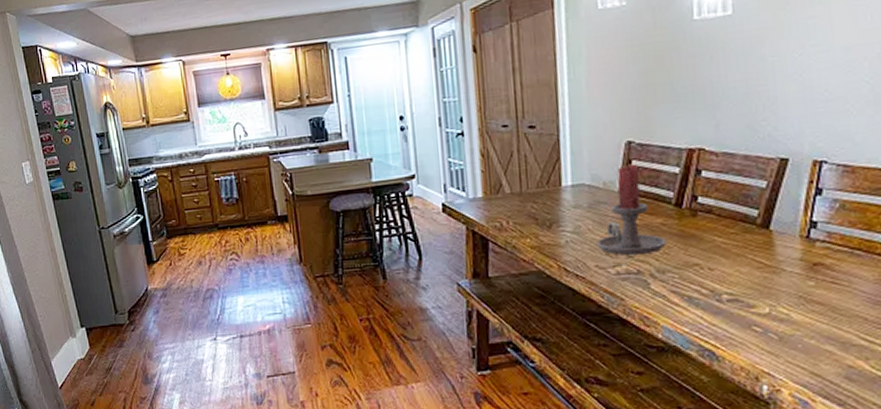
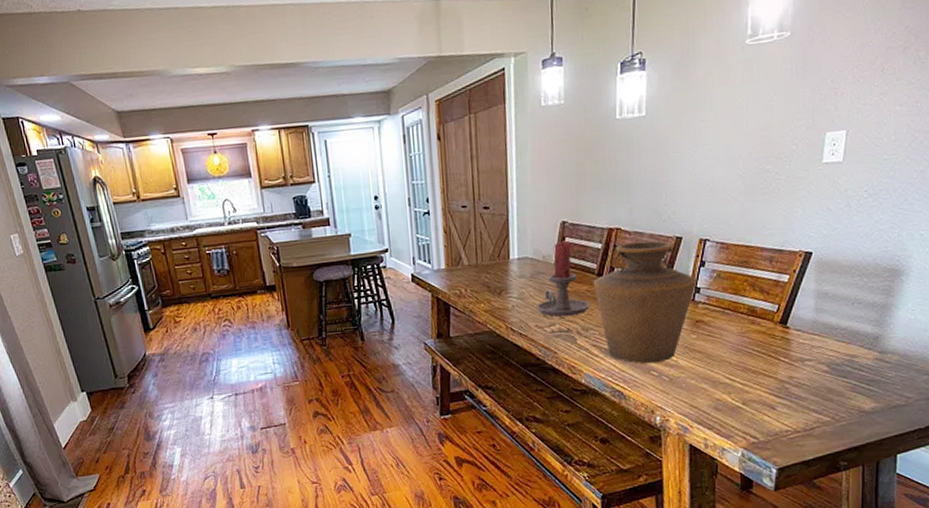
vase: none [669,163,813,317] -> present [593,241,697,364]

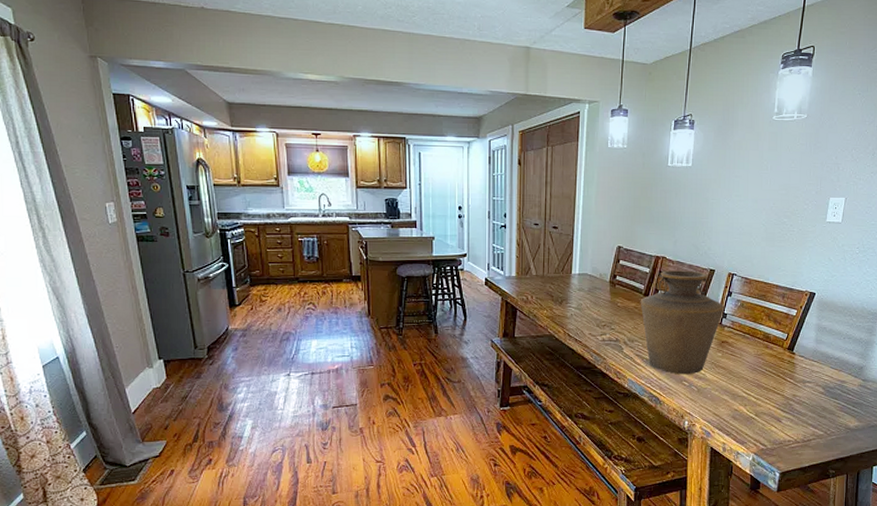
candle holder: present [536,241,590,317] -> none [591,264,636,327]

